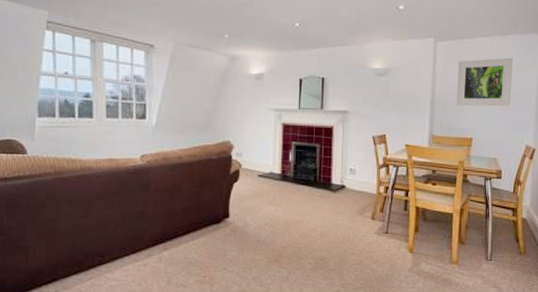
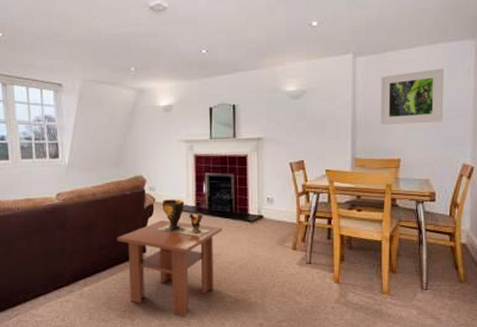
coffee table: none [201,186,306,283] -> present [117,220,222,317]
clay pot: none [242,166,294,203] -> present [157,199,210,236]

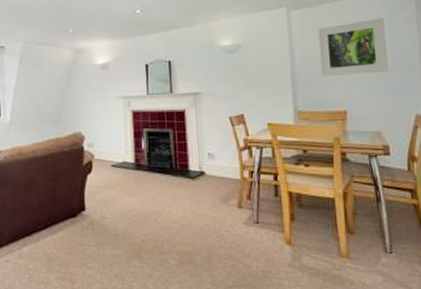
coffee table: present [117,220,222,317] -> none [56,177,163,281]
clay pot: present [157,199,210,236] -> none [97,155,151,194]

